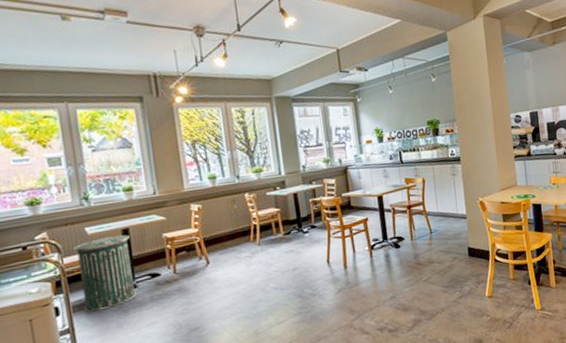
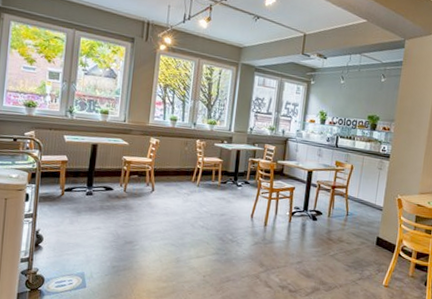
trash can: present [73,235,137,312] -> none [48,146,97,206]

